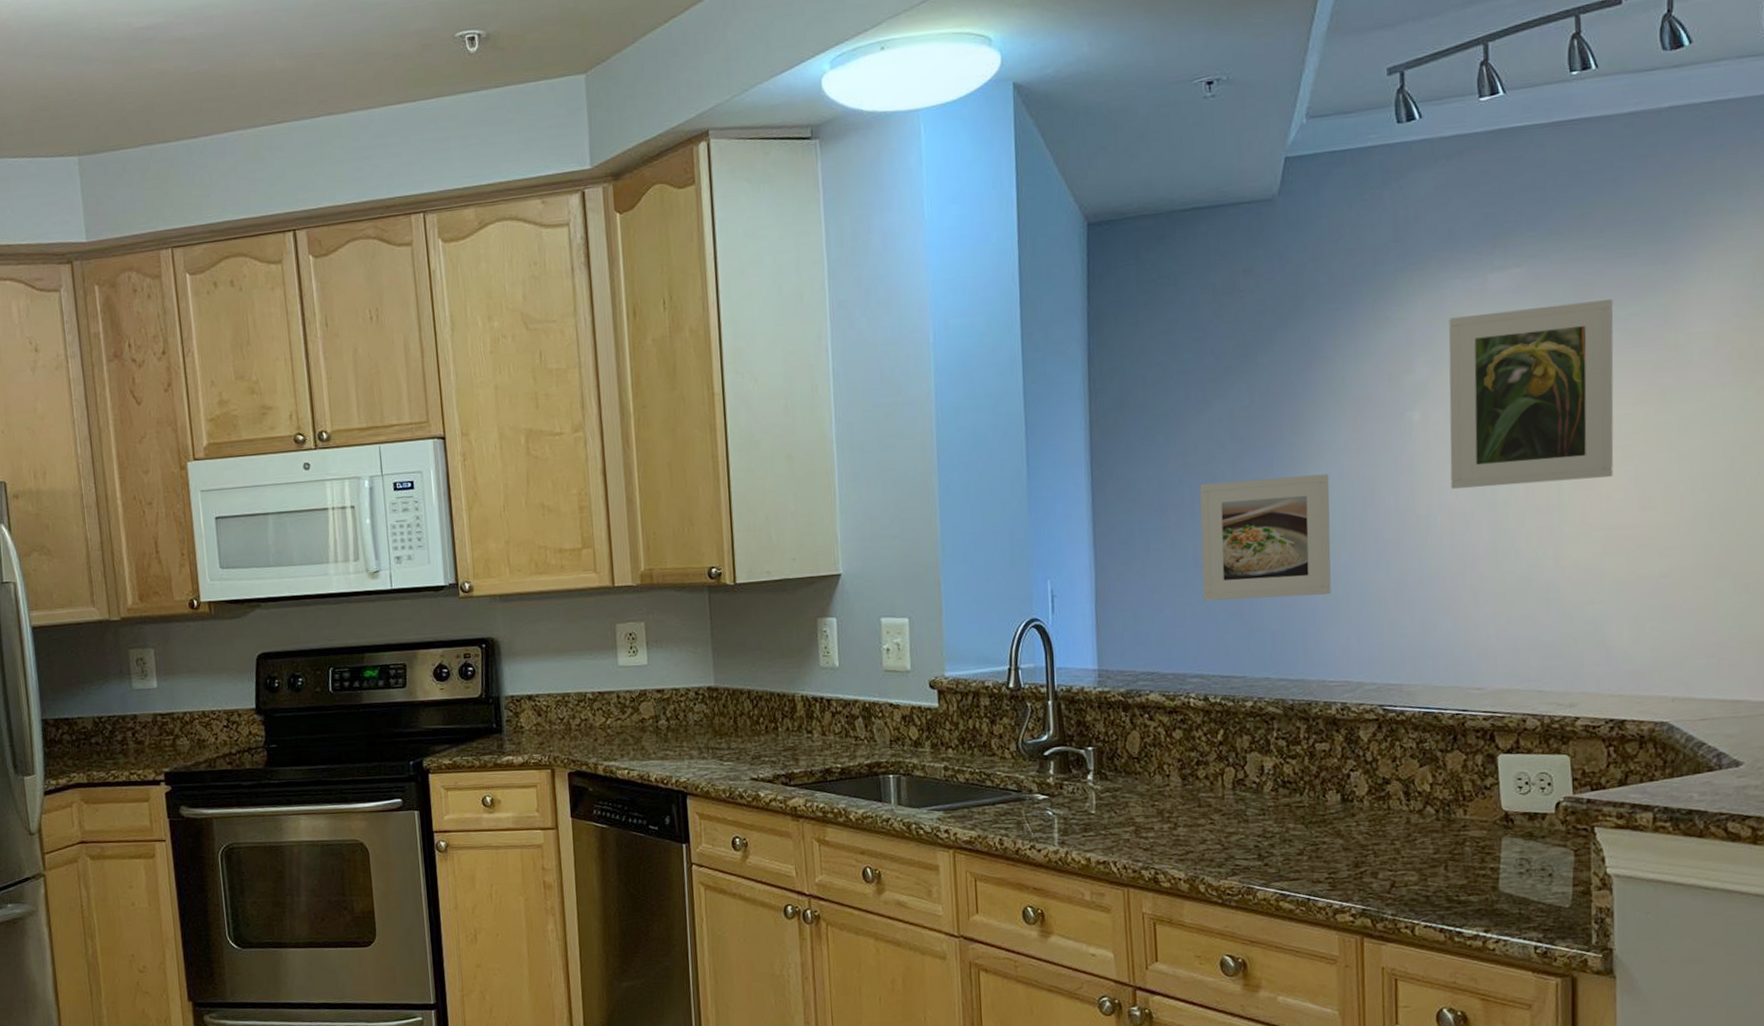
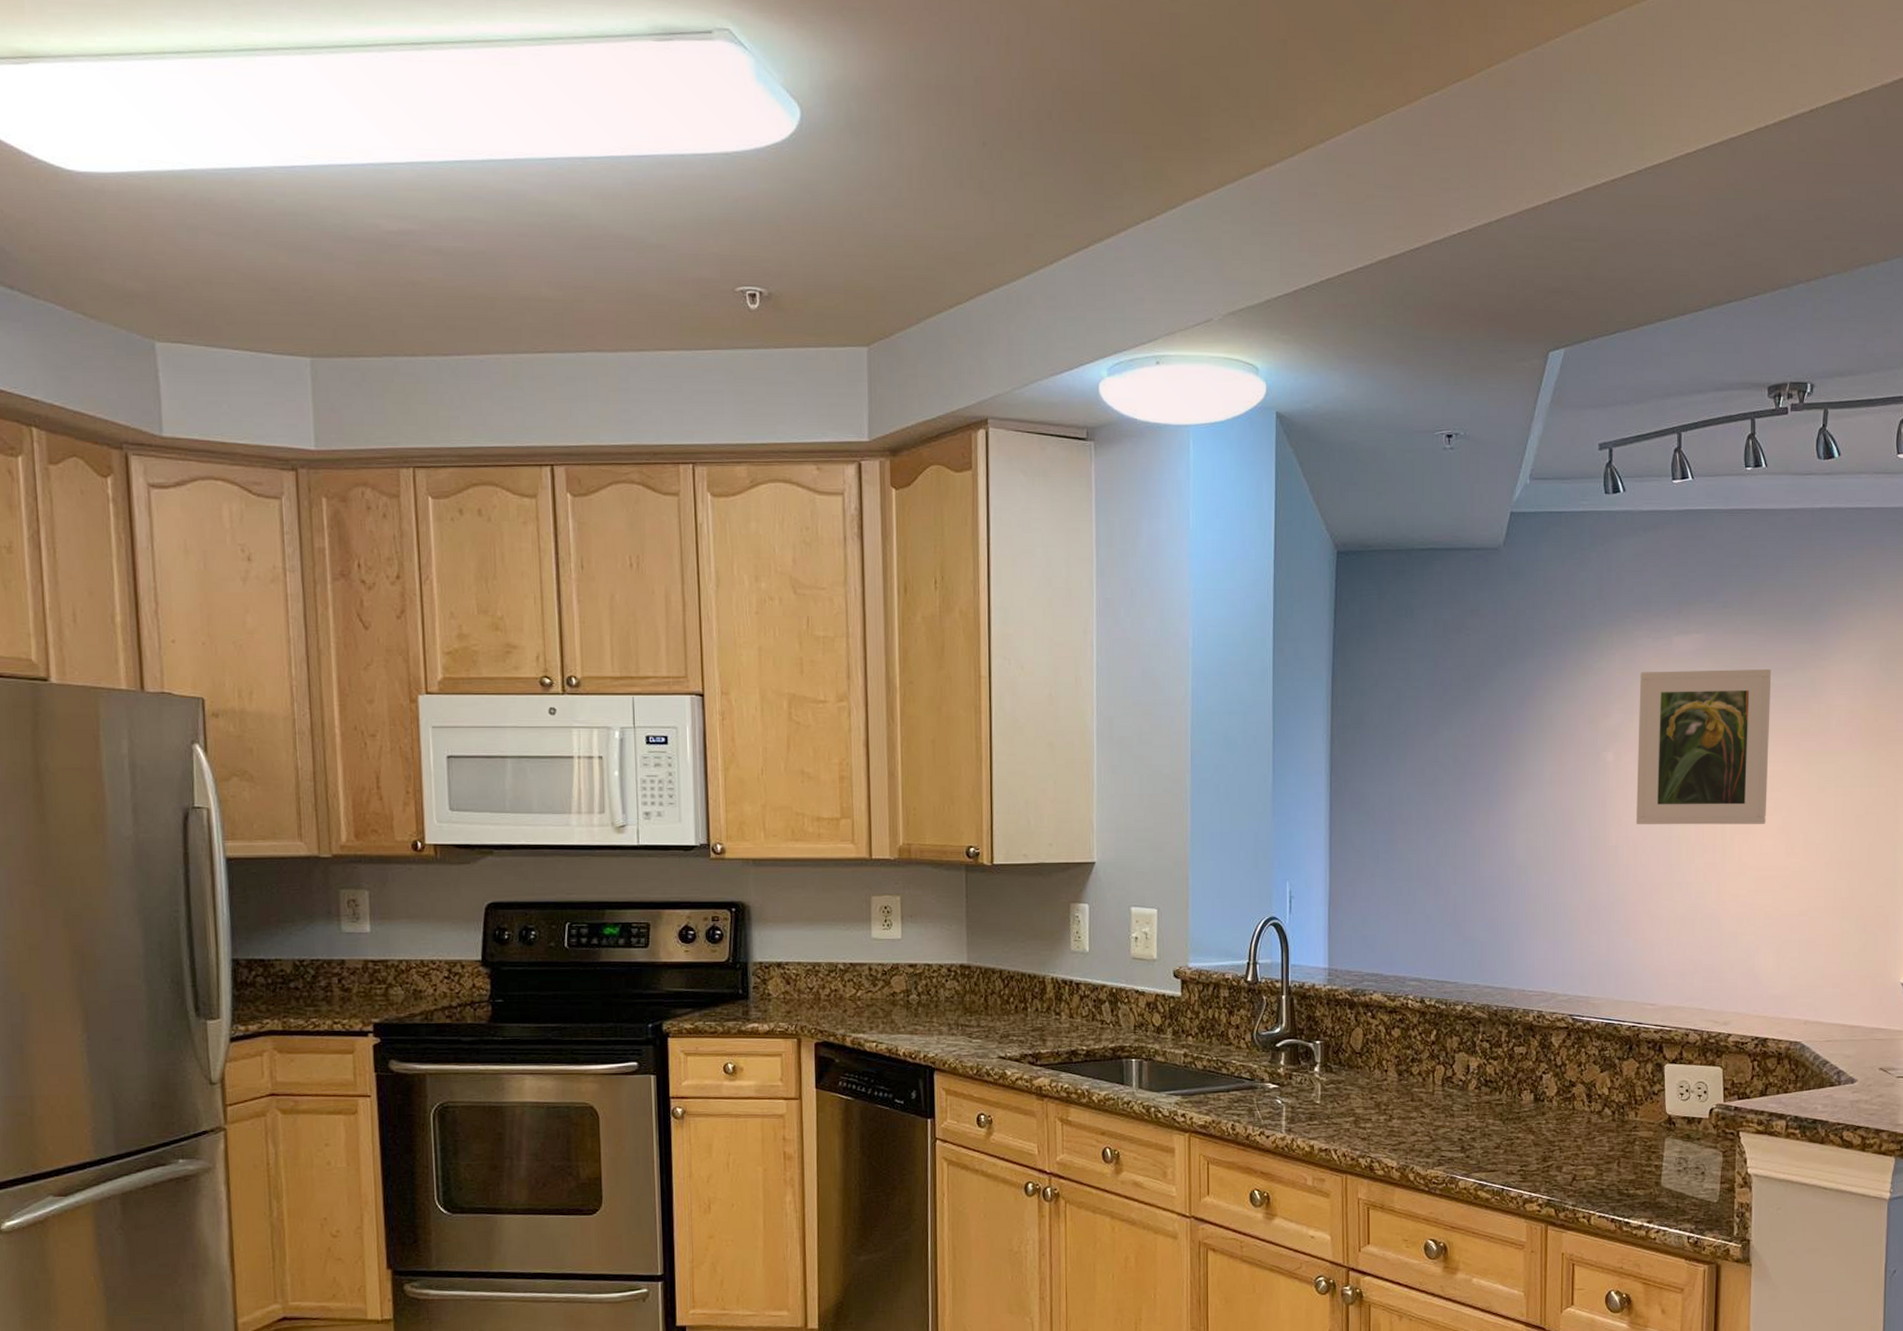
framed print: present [1200,474,1331,601] -> none [1423,802,1536,912]

